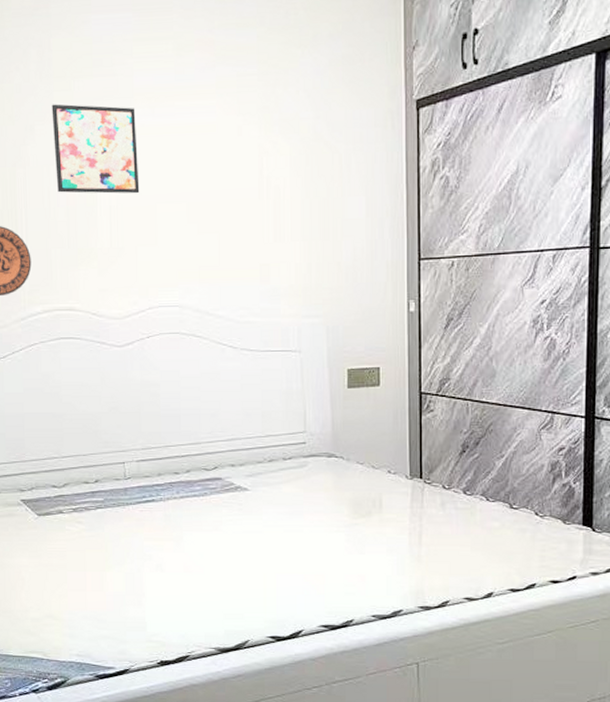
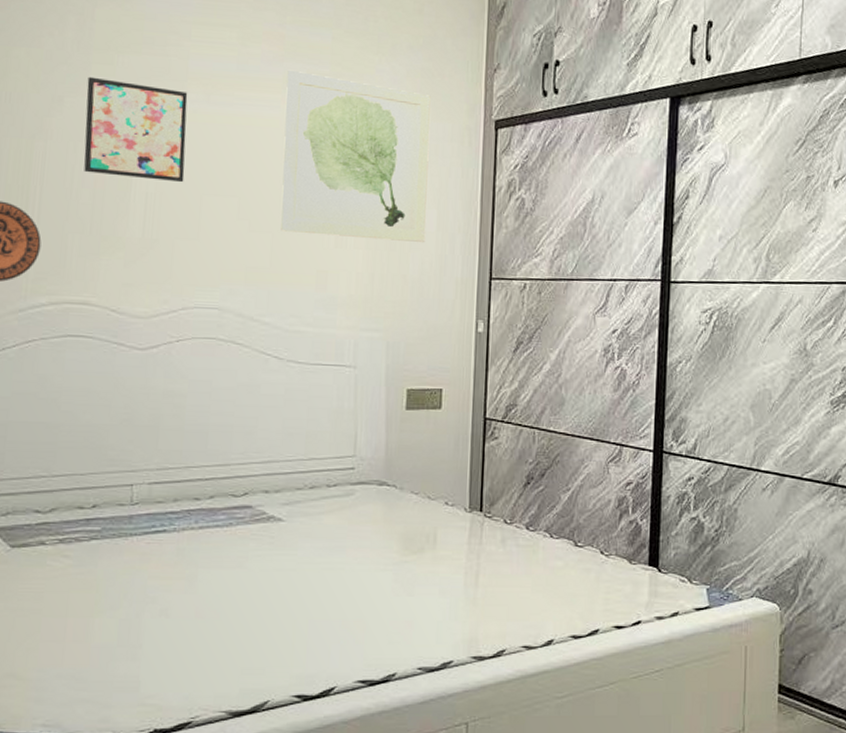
wall art: none [219,74,356,231] -> present [281,69,431,243]

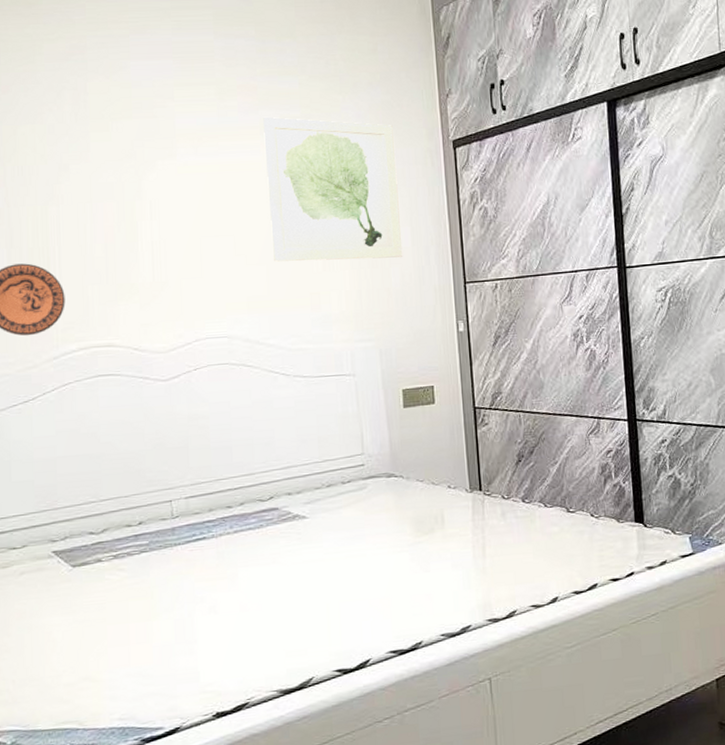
wall art: present [84,76,188,183] -> none [88,144,184,230]

